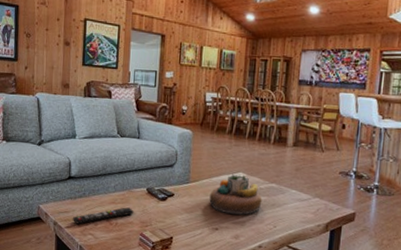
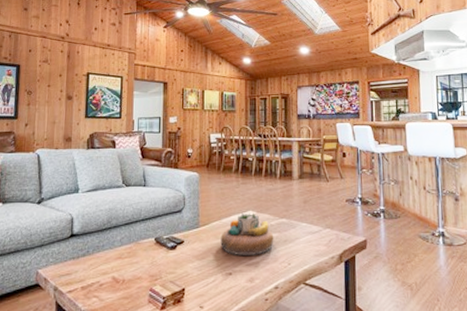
remote control: present [72,207,134,224] -> none [74,261,143,287]

